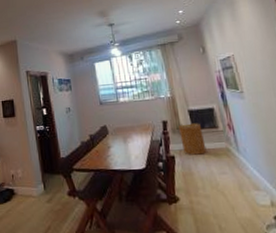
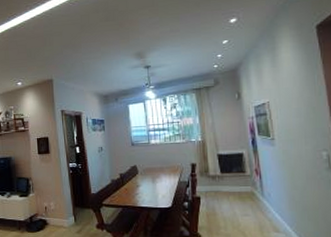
basket: present [179,123,207,155] -> none [207,167,232,197]

